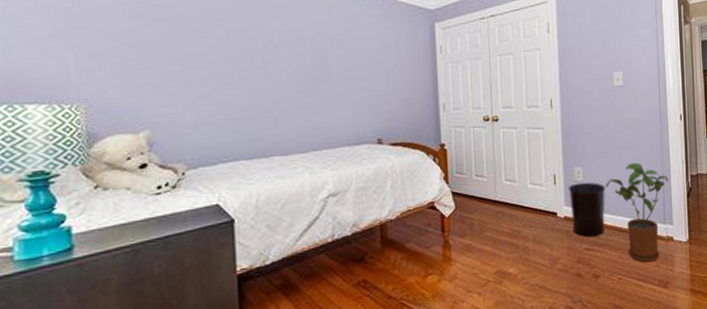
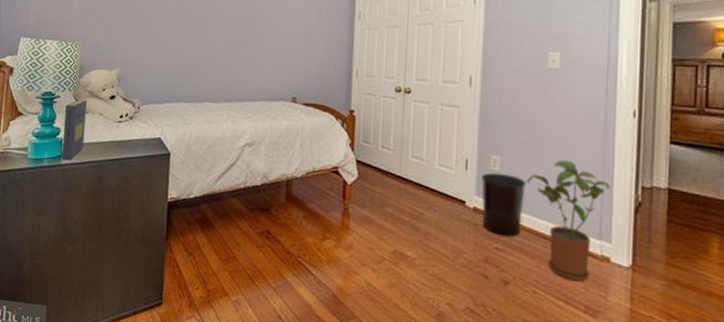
book: none [70,173,107,253] -> present [61,99,87,160]

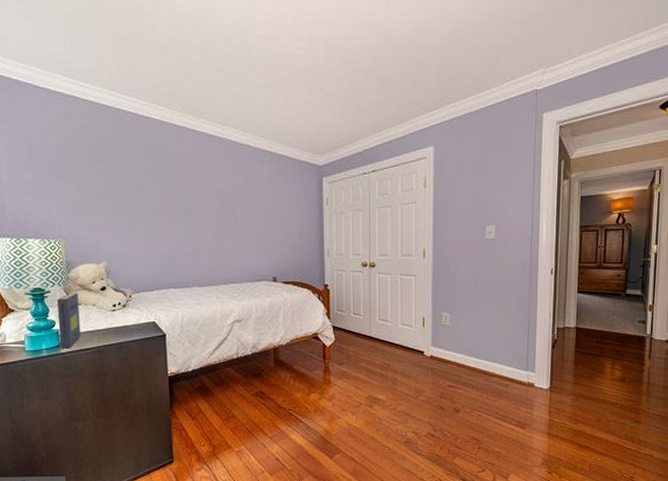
waste bin: present [481,172,527,237] -> none [435,327,471,376]
house plant: present [525,159,610,282] -> none [470,312,534,404]

